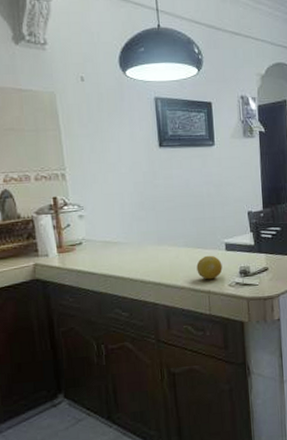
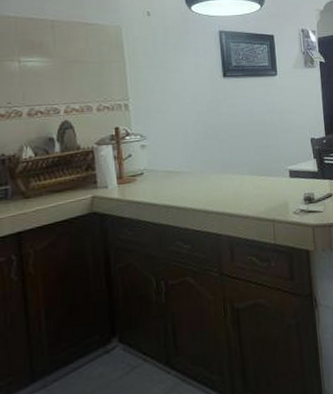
fruit: present [196,255,222,280] -> none [260,182,287,208]

